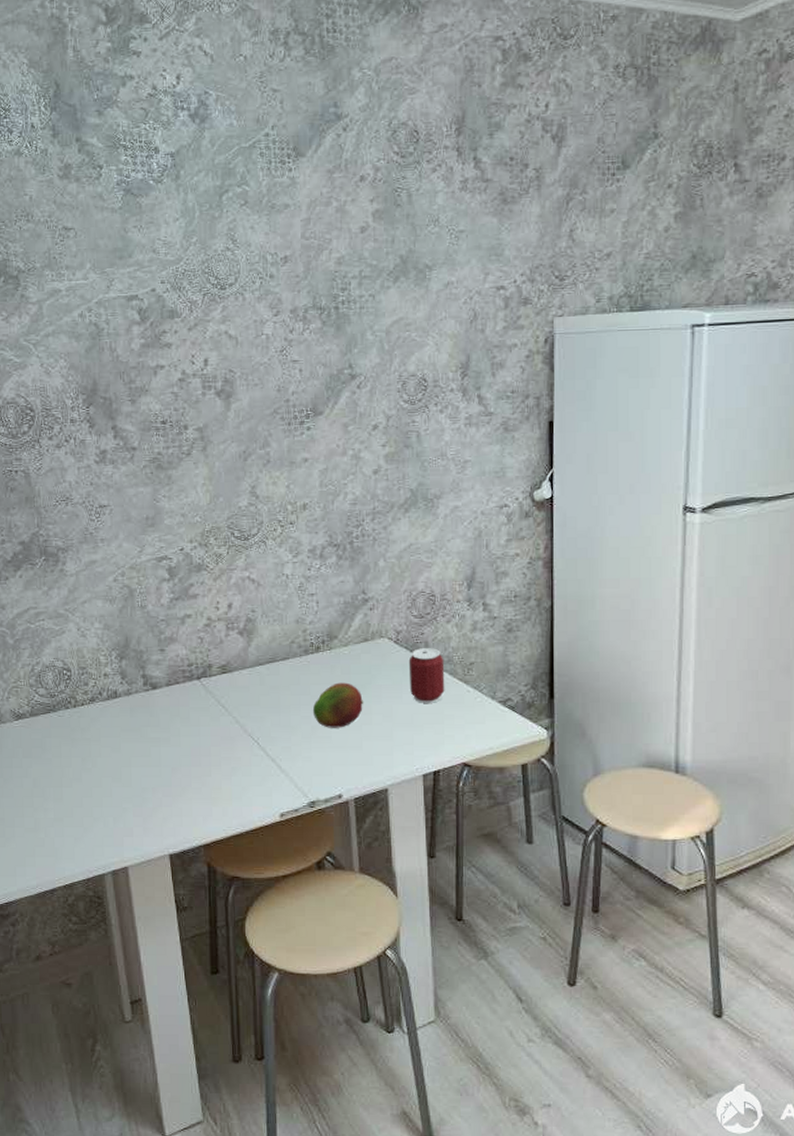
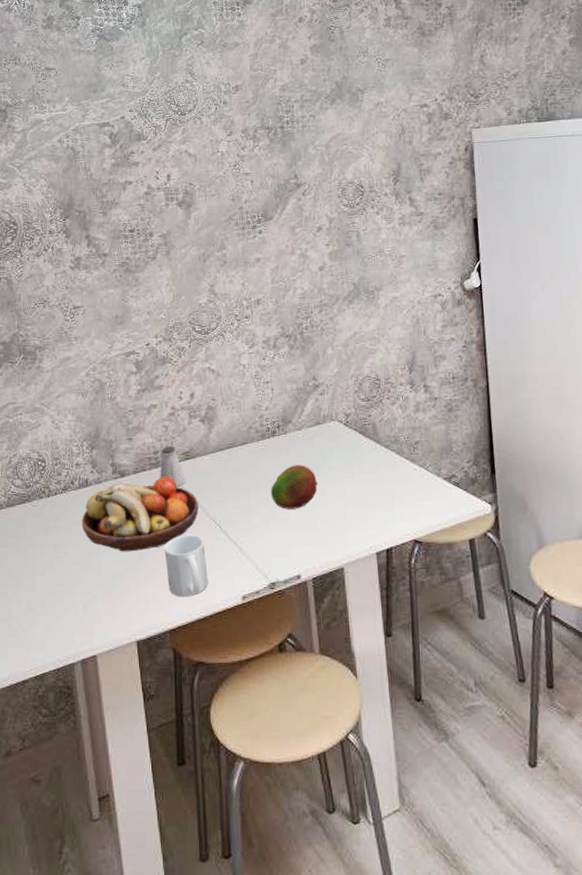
fruit bowl: none [110,690,235,766] -> present [81,476,199,552]
saltshaker: none [194,659,222,701] -> present [160,446,186,487]
mug: none [199,750,245,812] -> present [164,534,208,597]
can: present [408,648,445,703] -> none [358,429,393,482]

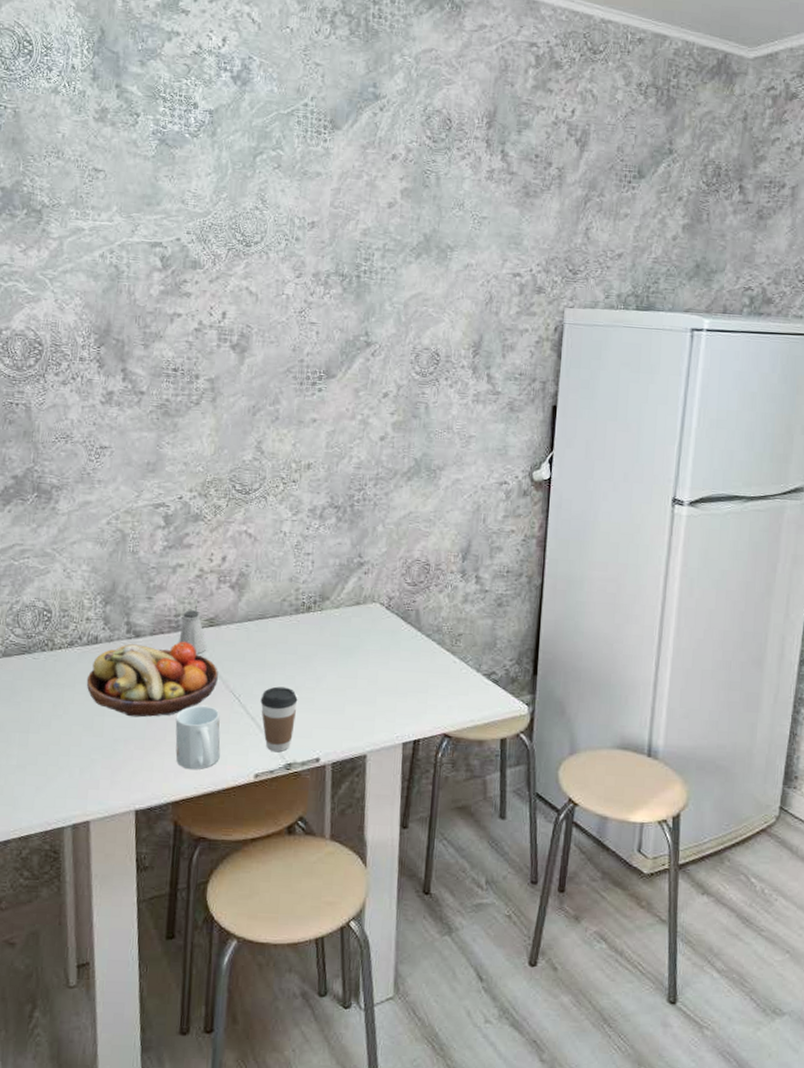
coffee cup: none [239,509,274,572] -> present [260,686,298,751]
fruit: present [270,464,318,510] -> none [297,644,351,690]

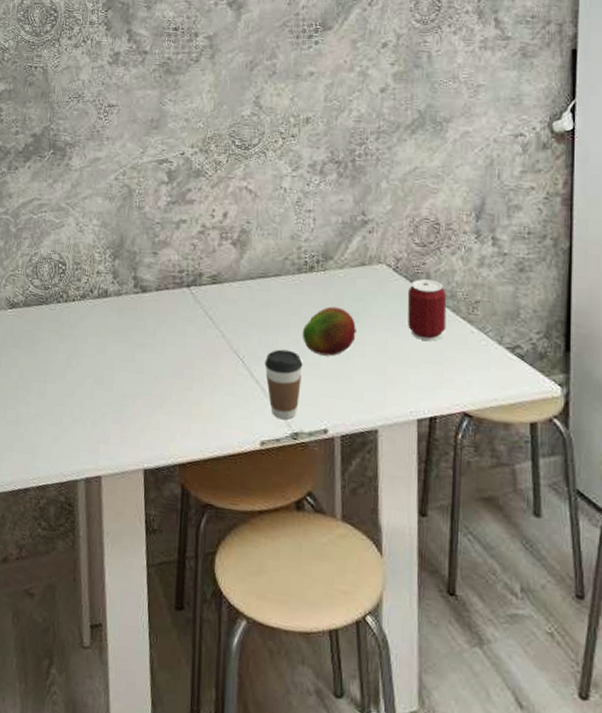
fruit bowl: present [86,642,218,718] -> none [97,298,222,374]
mug: present [175,705,220,769] -> none [181,364,226,432]
saltshaker: present [179,610,207,655] -> none [183,266,210,312]
fruit: none [297,644,351,690] -> present [302,306,357,356]
can: none [397,616,434,671] -> present [407,279,447,341]

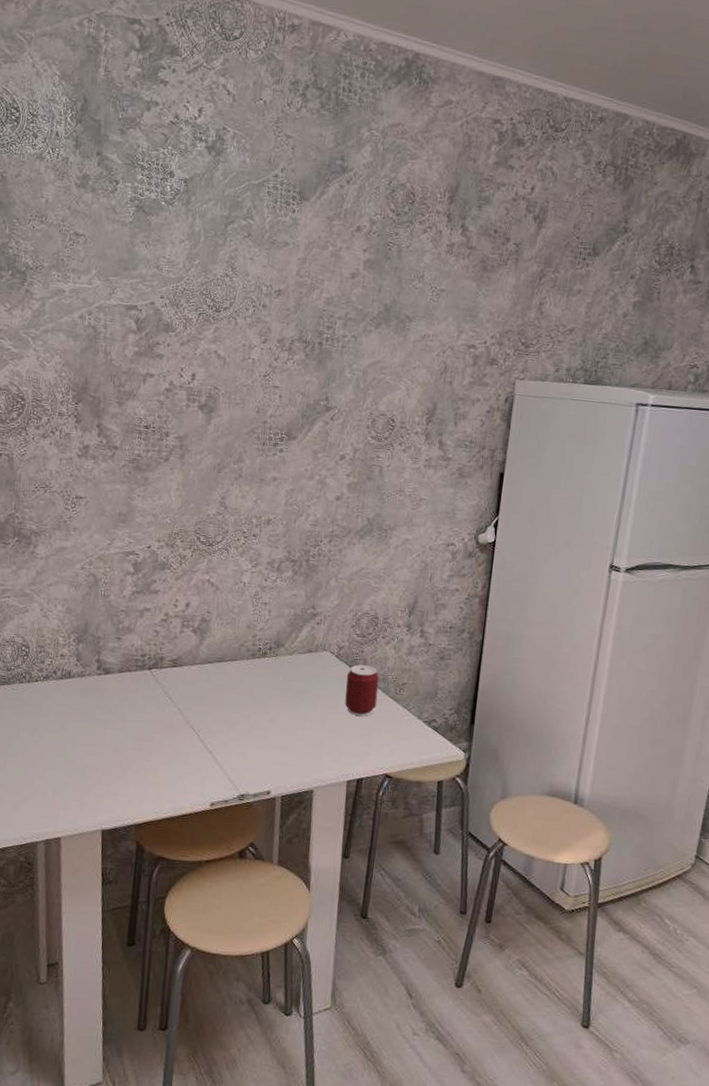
coffee cup: present [264,349,303,419] -> none [217,724,252,783]
fruit: present [302,306,357,356] -> none [252,687,302,730]

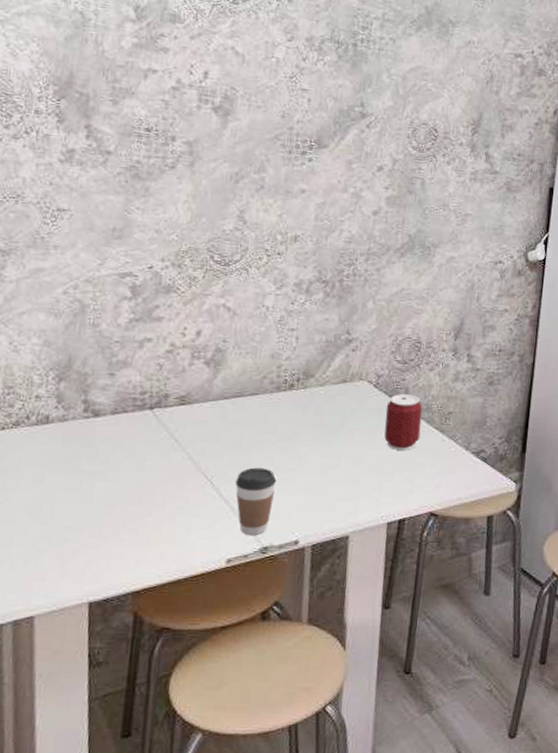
coffee cup: none [217,724,252,783] -> present [235,467,277,535]

